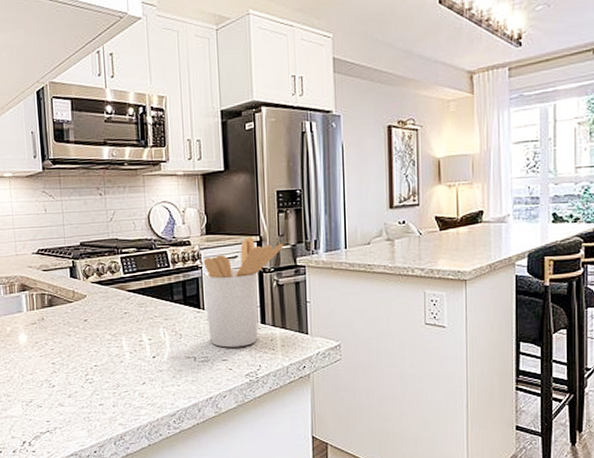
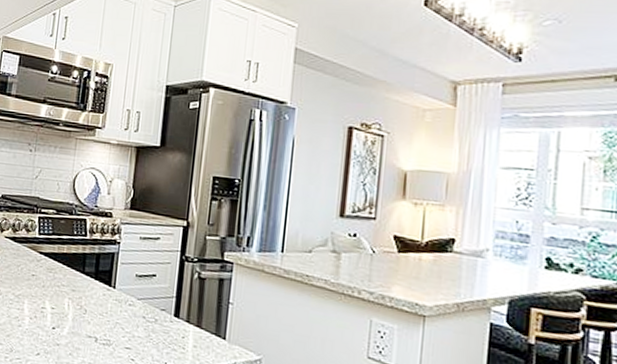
utensil holder: present [202,236,284,348] -> none [116,219,213,338]

